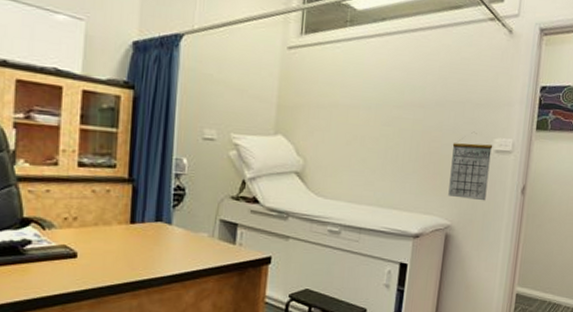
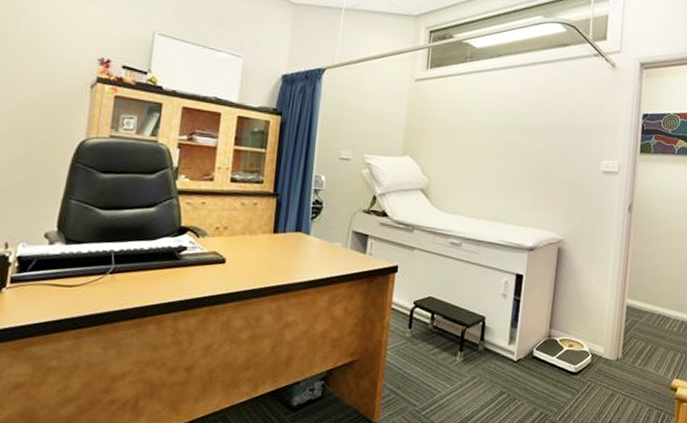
calendar: present [448,131,493,201] -> none [560,154,601,218]

